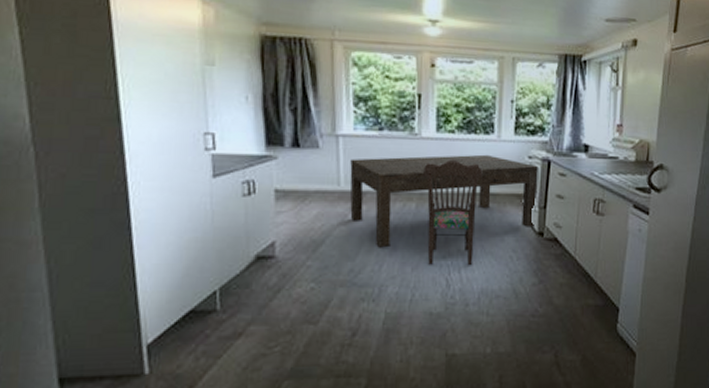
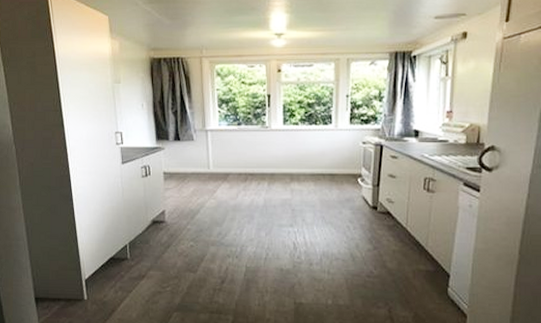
dining table: present [350,154,538,248] -> none [217,141,371,217]
dining chair: present [423,159,483,266] -> none [273,146,323,233]

